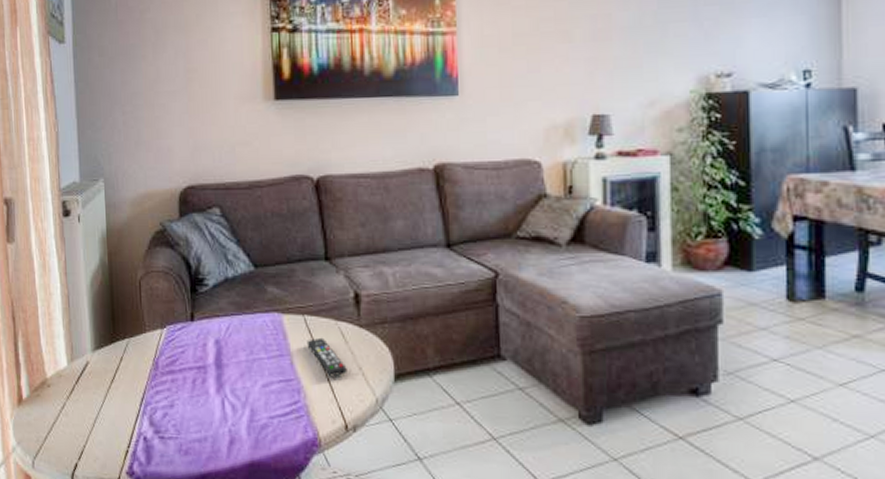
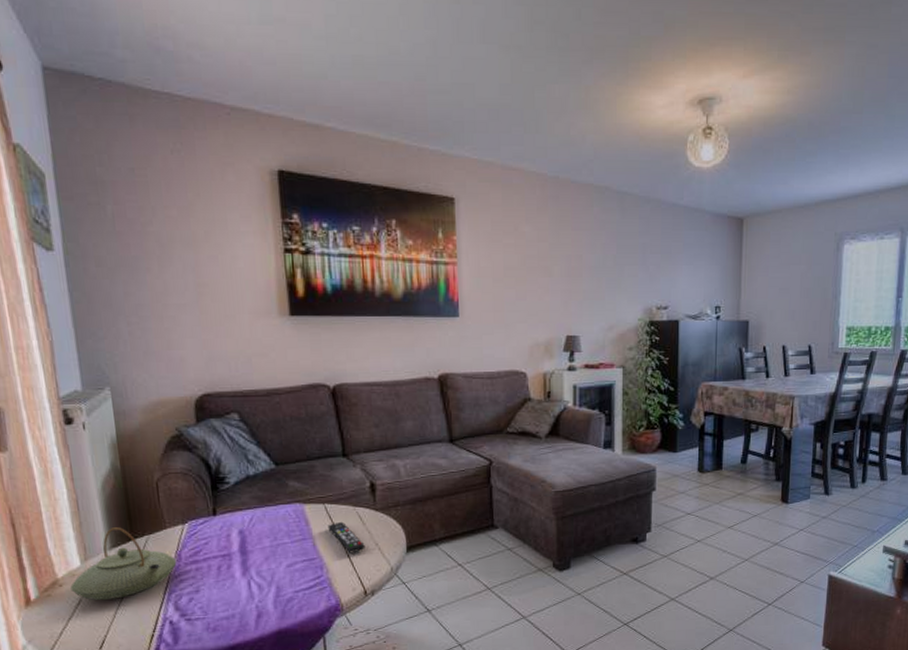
teapot: none [57,327,154,407] -> present [70,527,177,601]

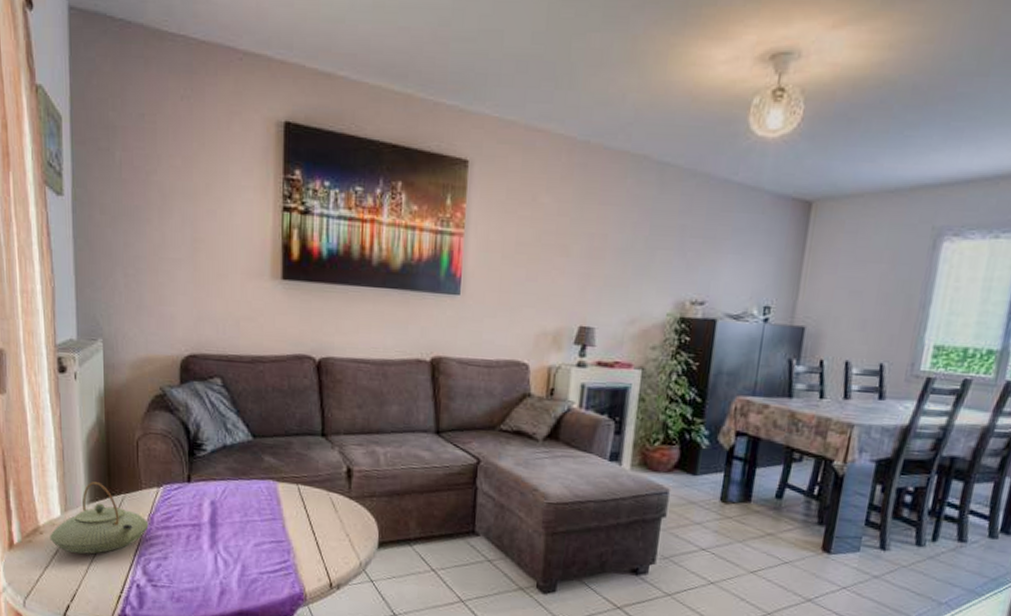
remote control: present [327,521,365,554] -> none [299,505,335,541]

